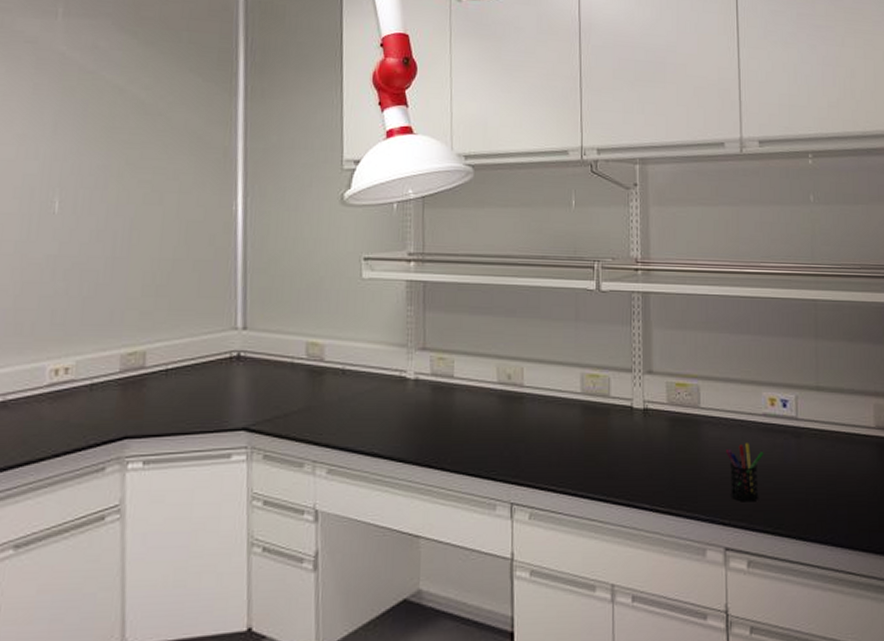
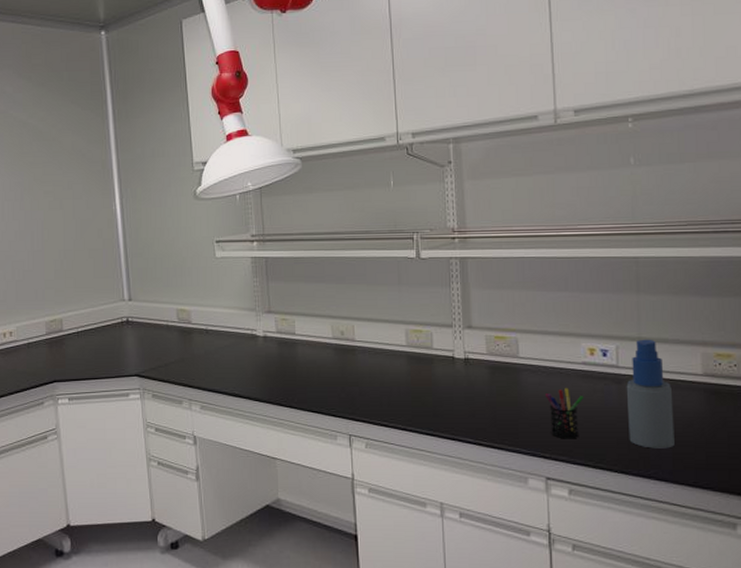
spray bottle: none [804,388,850,510] -> present [626,339,675,449]

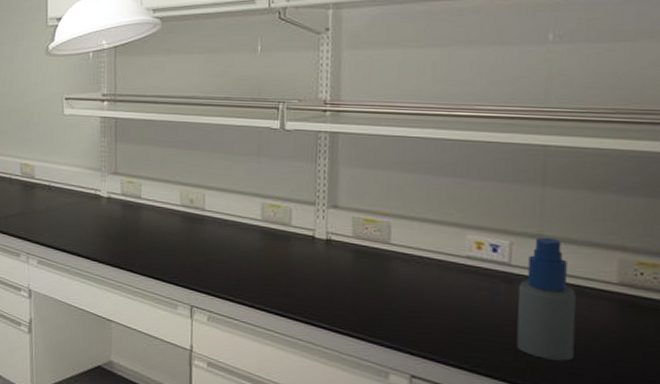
pen holder: present [546,388,584,439] -> none [418,282,465,338]

